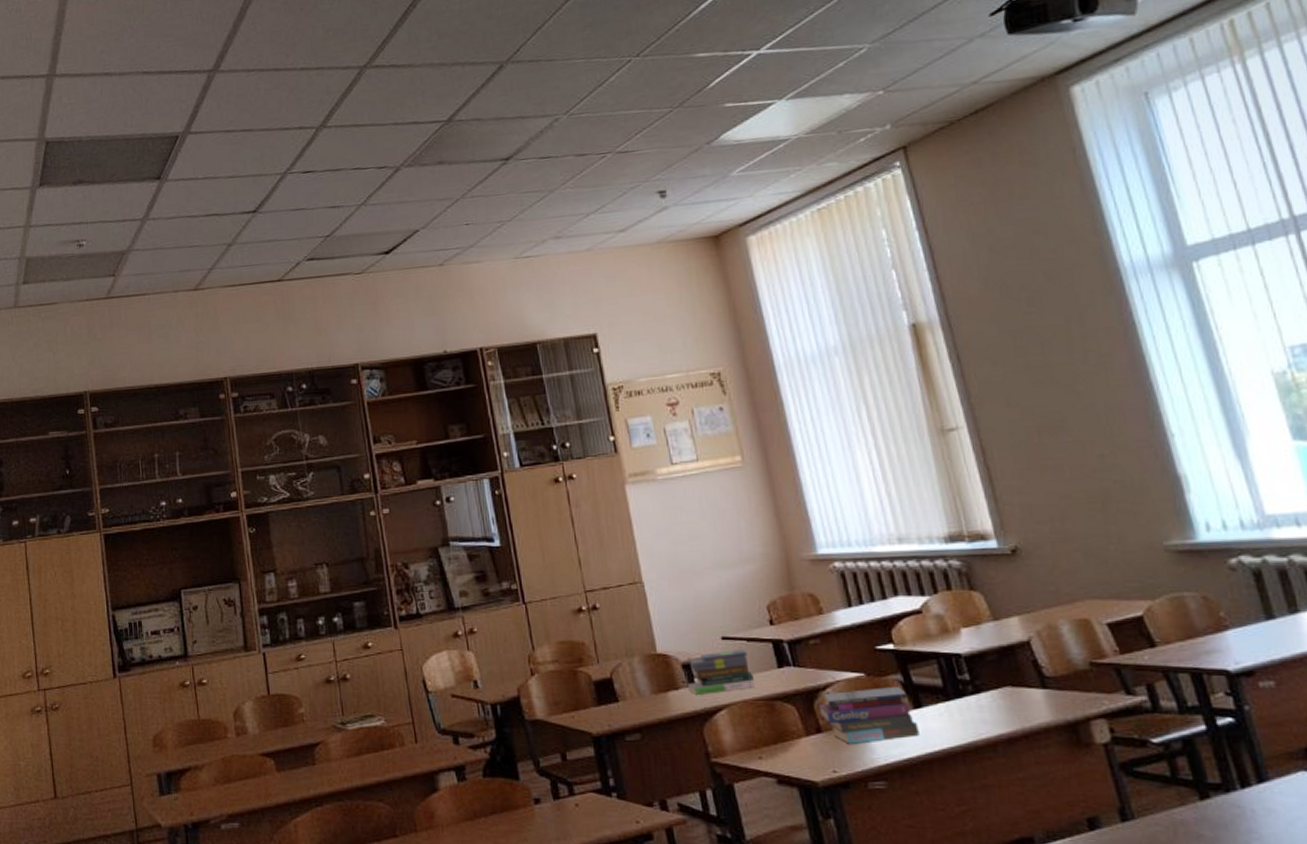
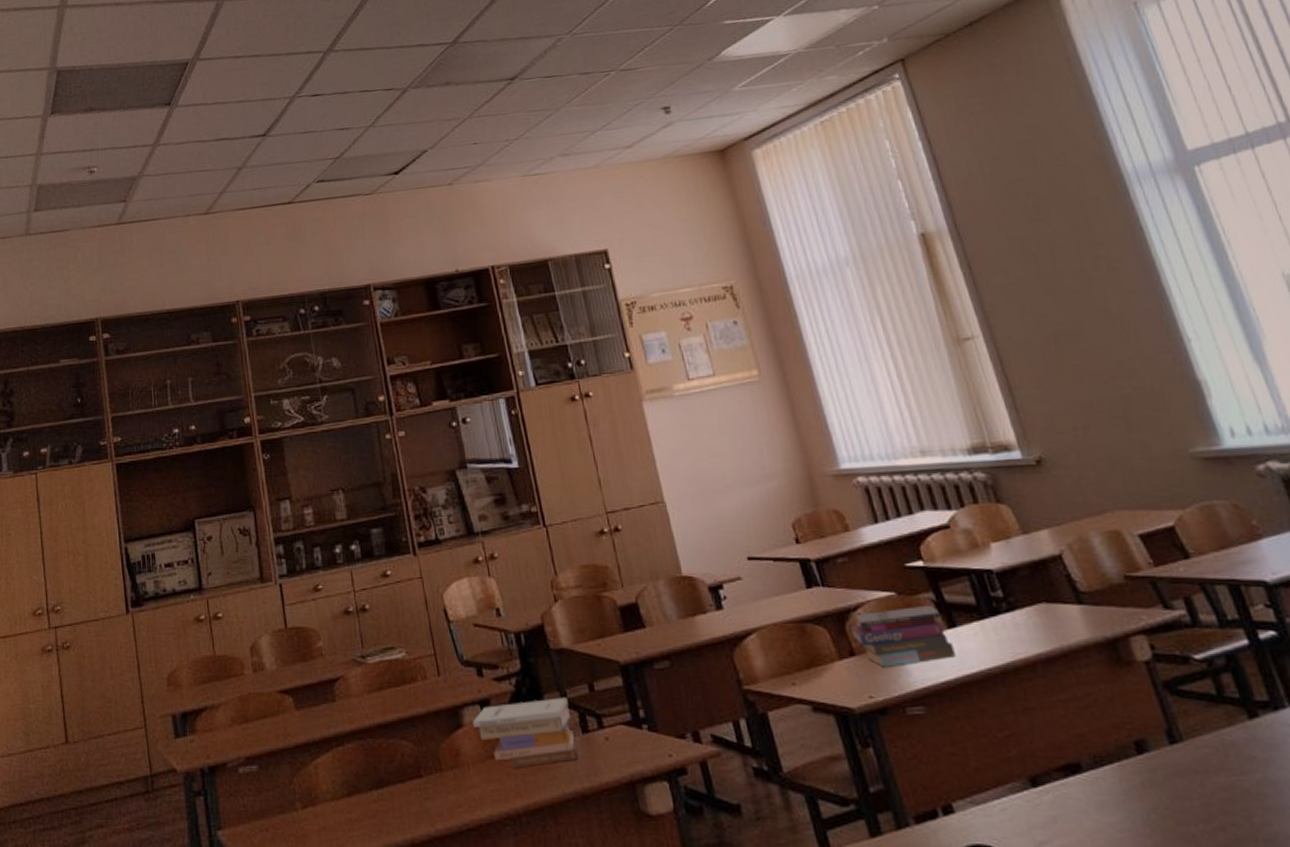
books: none [447,765,548,831] -> present [472,697,578,768]
books: present [687,650,754,696] -> none [714,570,784,620]

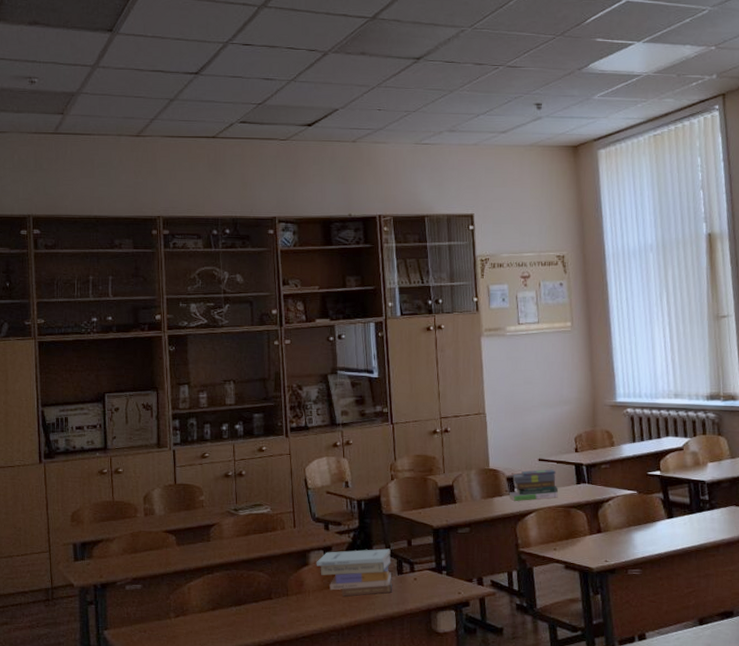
books: none [714,570,784,620] -> present [509,469,558,502]
books: present [849,604,956,667] -> none [601,501,669,542]

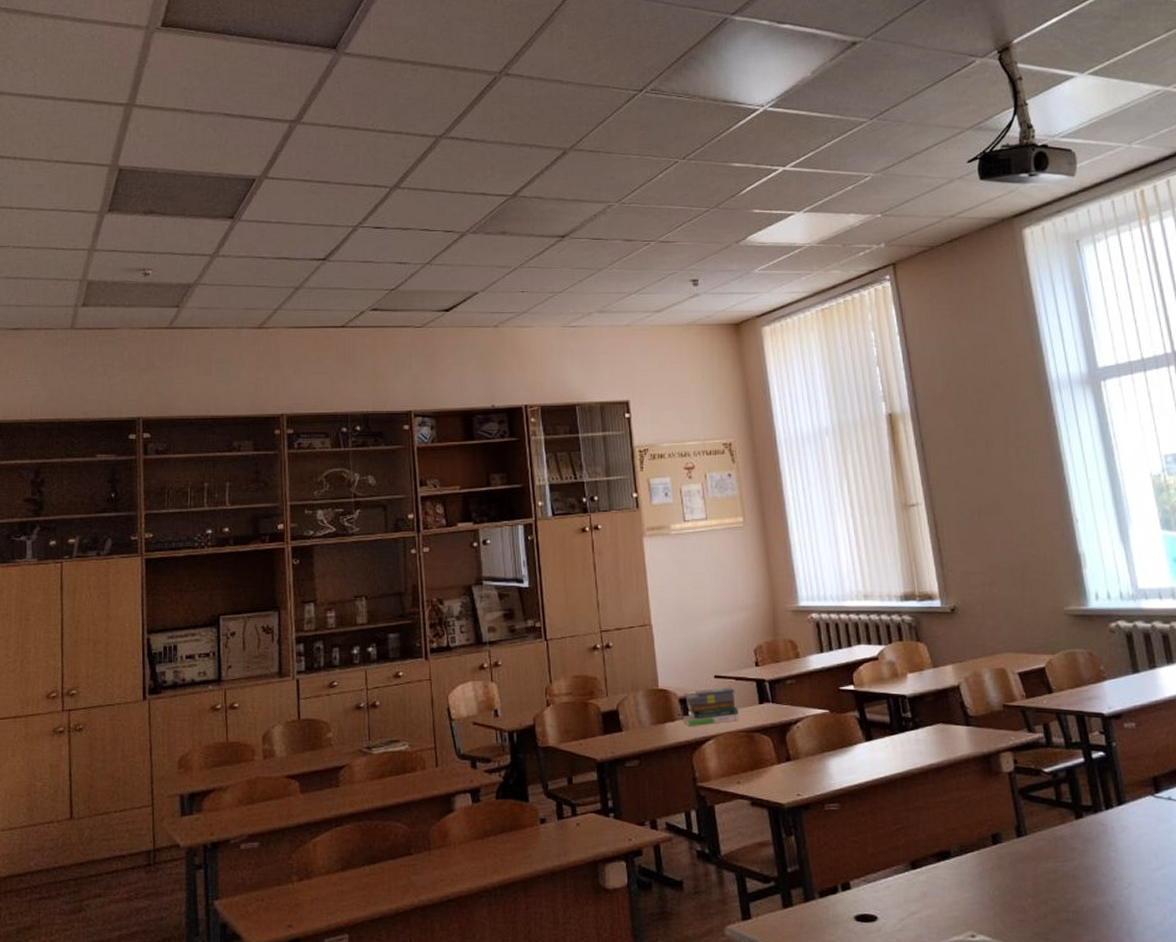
books: present [316,548,392,597] -> none [462,788,551,848]

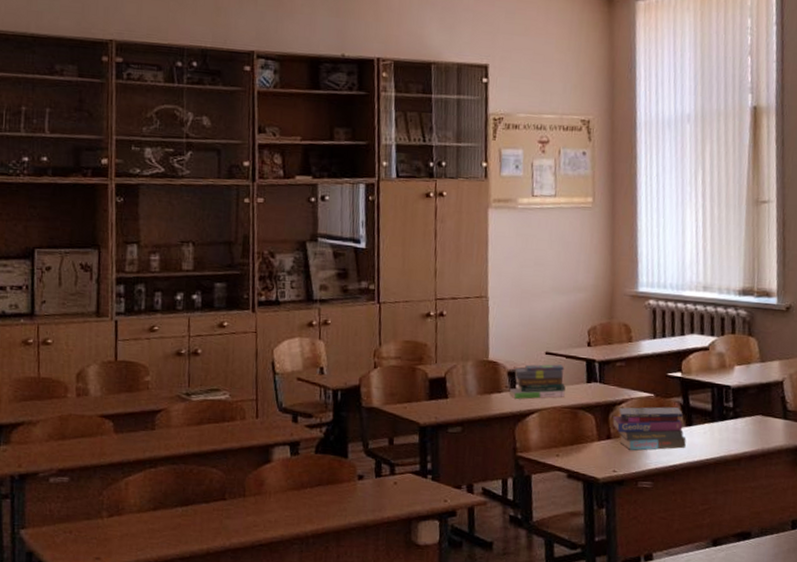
books: none [789,721,869,771] -> present [612,406,687,451]

